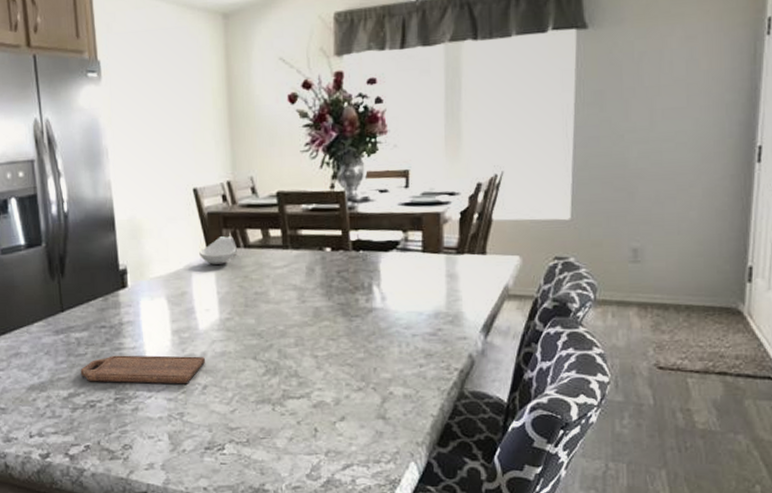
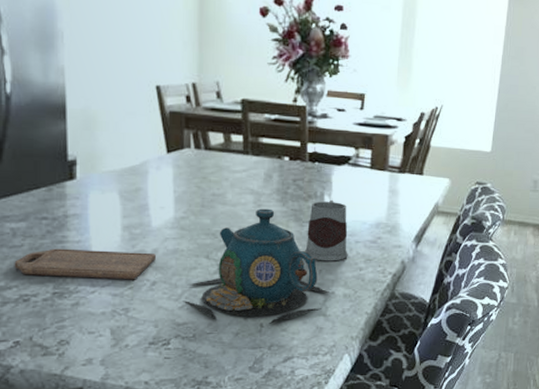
spoon rest: present [199,236,238,265] -> none [158,136,198,164]
teapot: none [234,304,389,428] -> present [183,208,331,324]
mug: none [355,290,405,358] -> present [304,199,348,261]

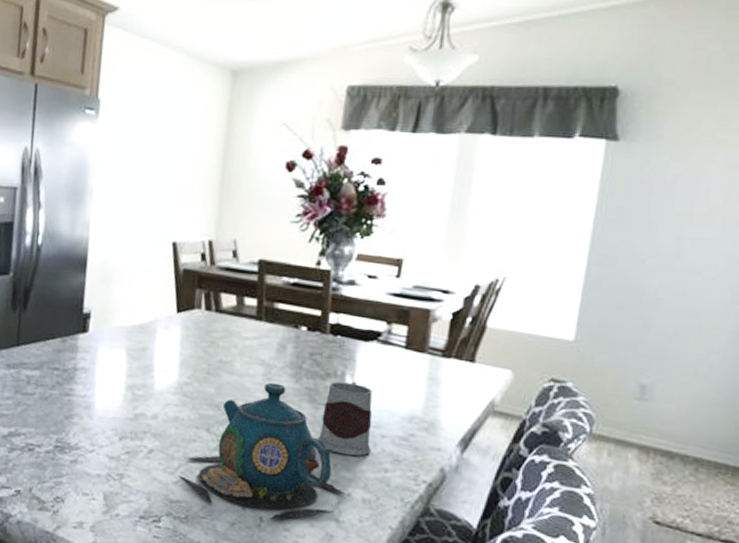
cutting board: present [14,248,156,280] -> none [24,400,156,445]

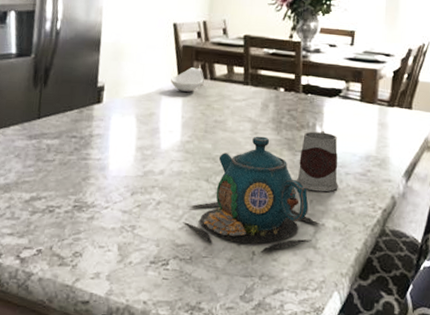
spoon rest: none [168,296,209,325] -> present [171,67,205,92]

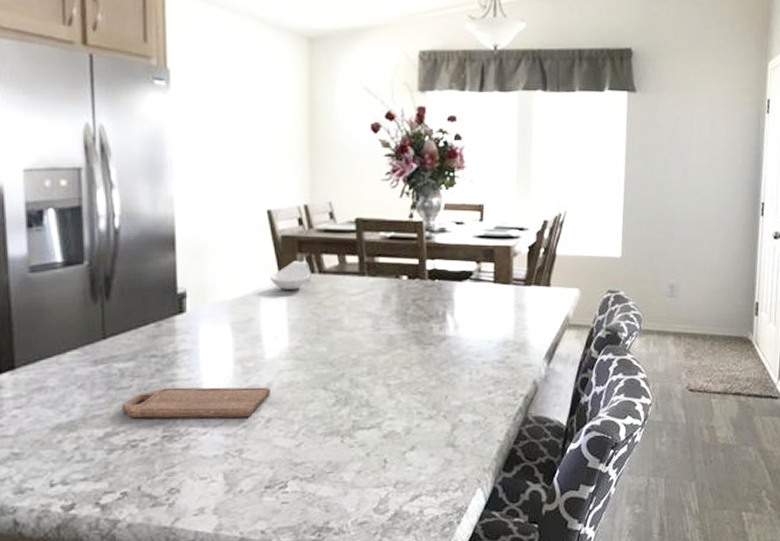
cutting board: none [45,164,162,199] -> present [121,387,270,419]
teapot: present [183,136,321,253] -> none [300,332,458,459]
mug: present [296,130,338,192] -> none [427,318,475,386]

